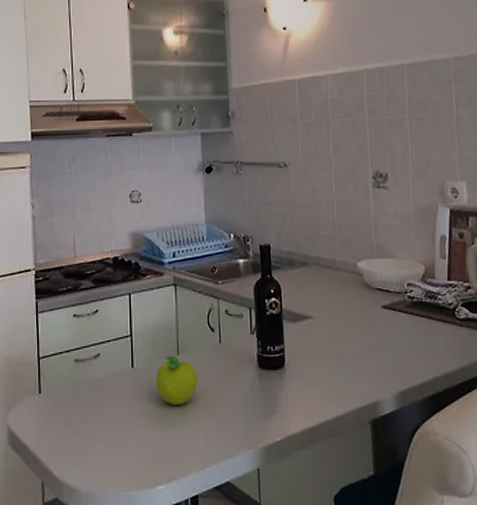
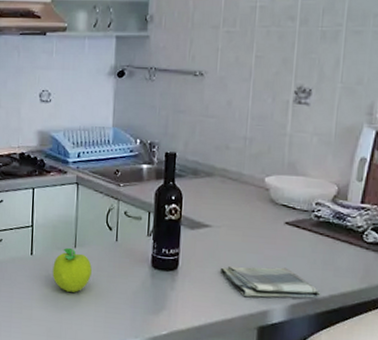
dish towel: none [326,353,426,388] -> present [219,266,321,299]

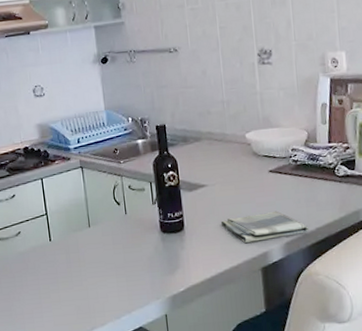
fruit: present [52,247,92,292] -> none [71,228,109,269]

